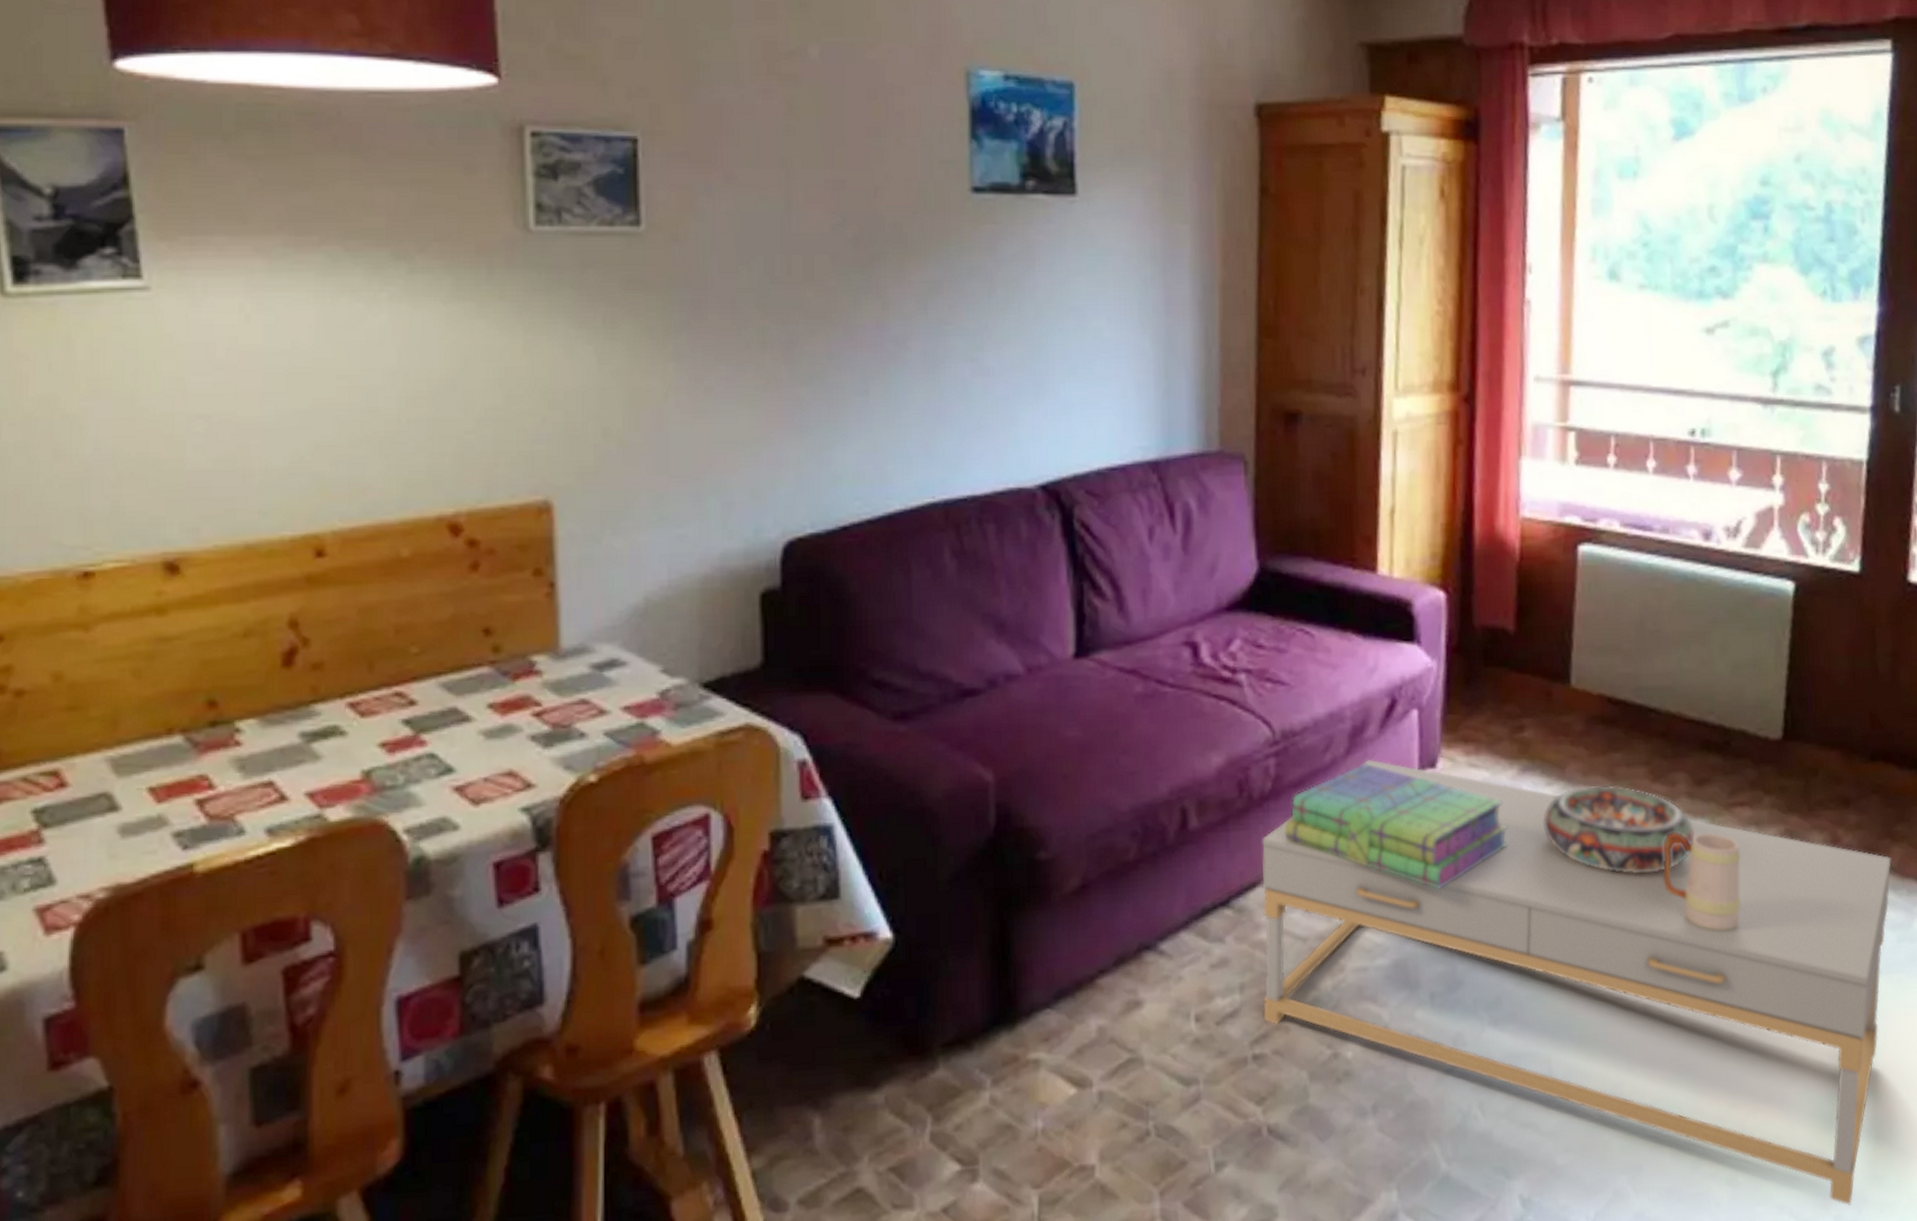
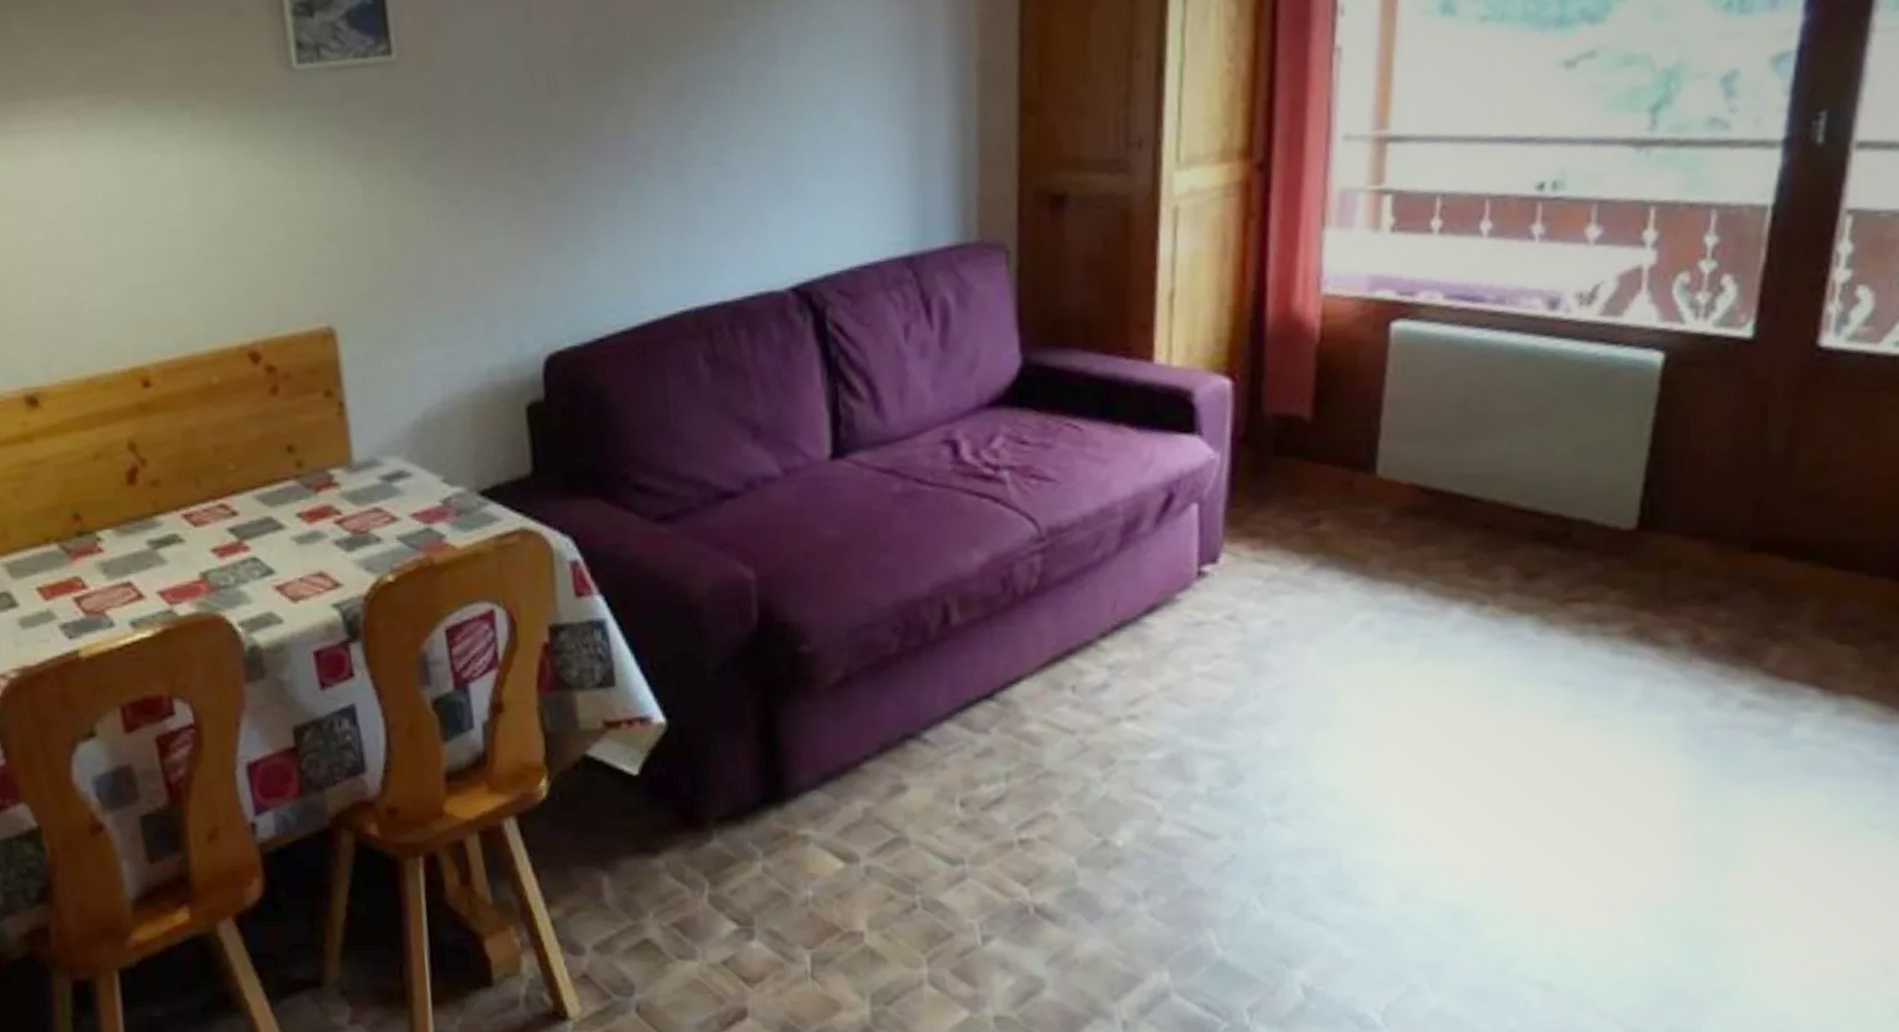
coffee table: present [1262,760,1891,1205] -> none [1027,556,1769,1017]
stack of books: present [1285,764,1508,889] -> none [1051,560,1298,685]
decorative bowl: present [1544,785,1694,873] -> none [1340,579,1519,672]
mug: present [1663,833,1740,931] -> none [1480,630,1575,733]

